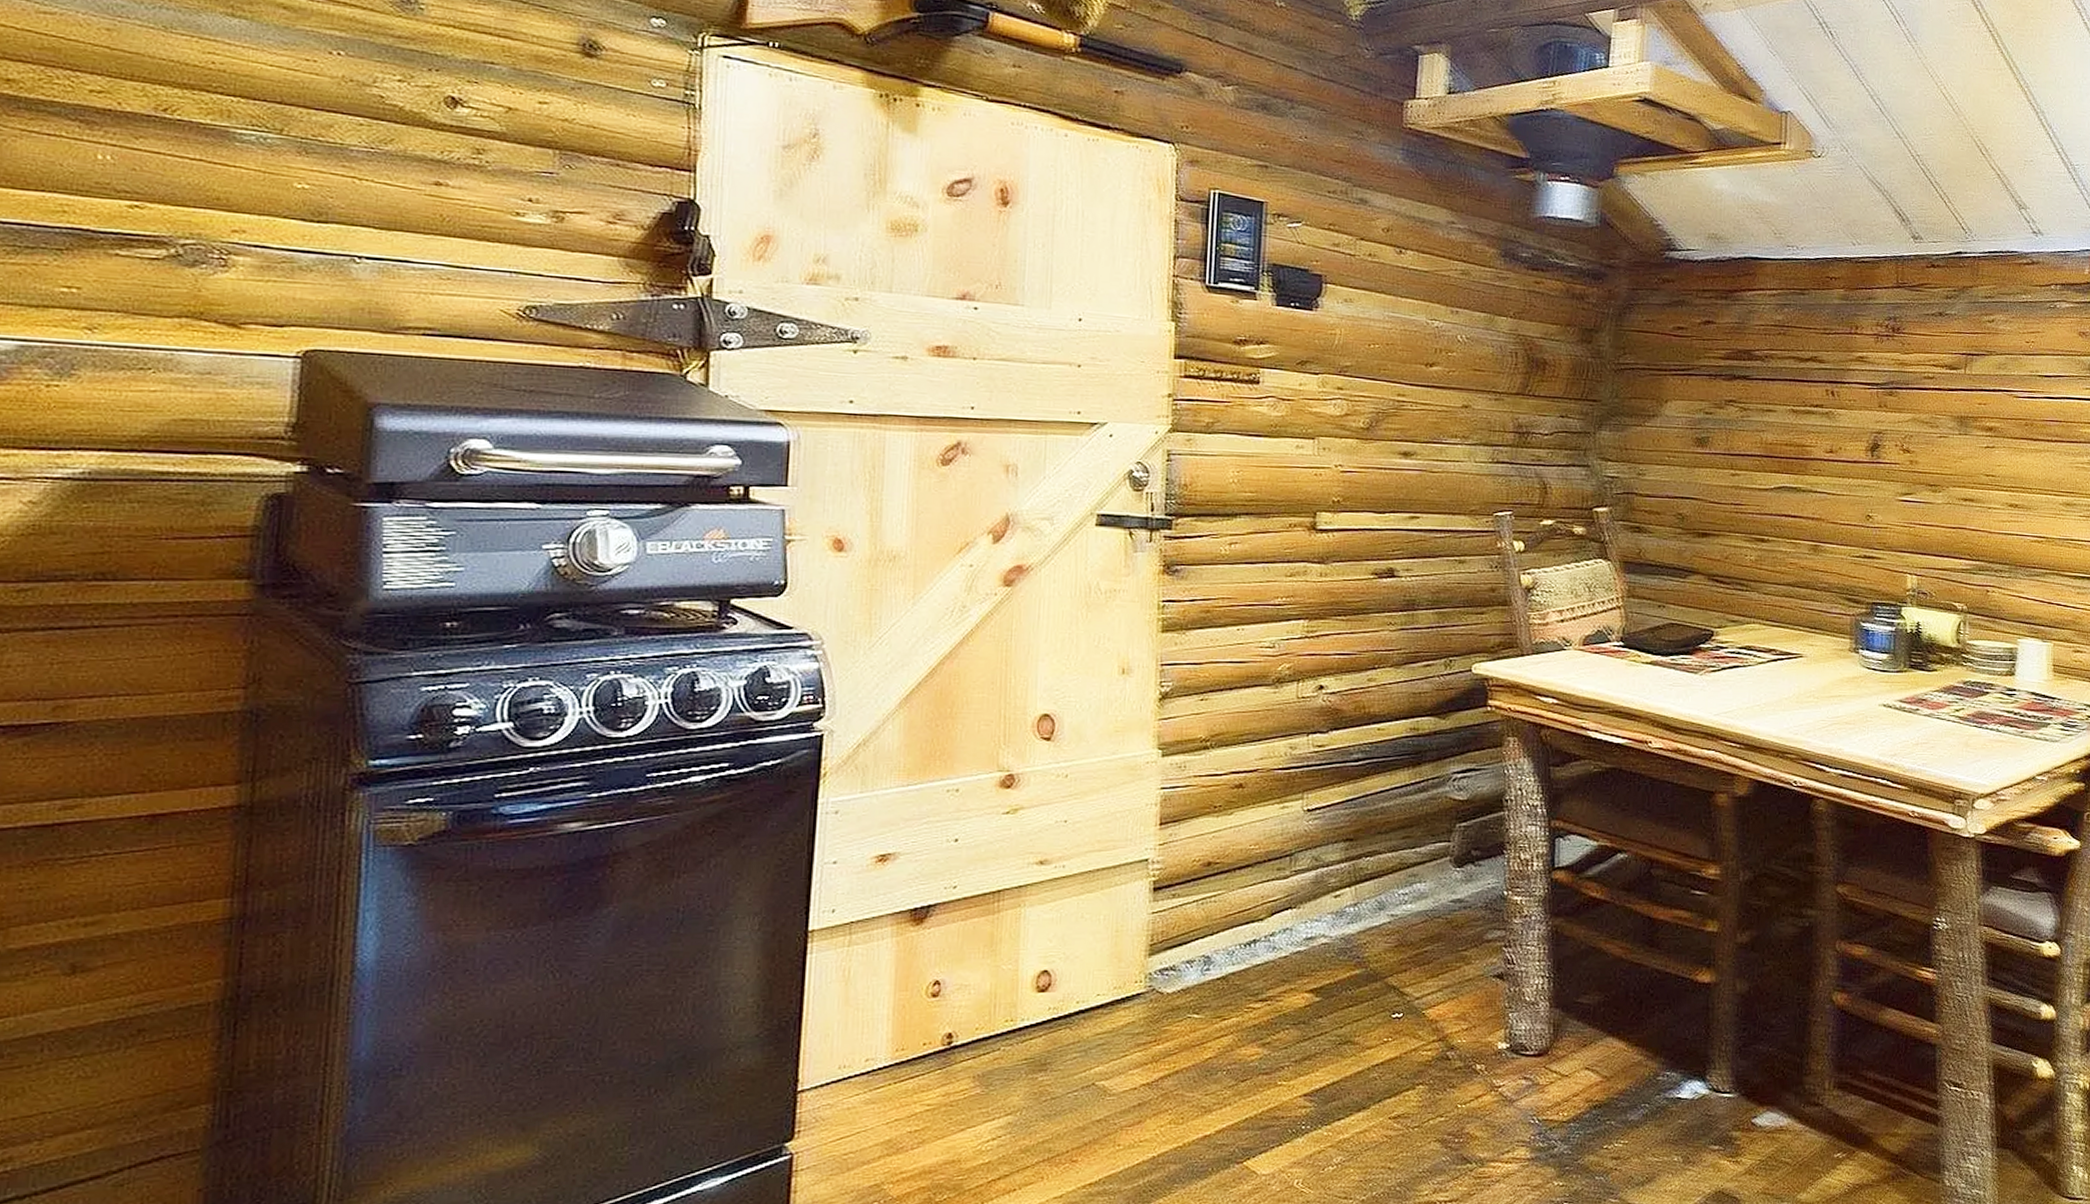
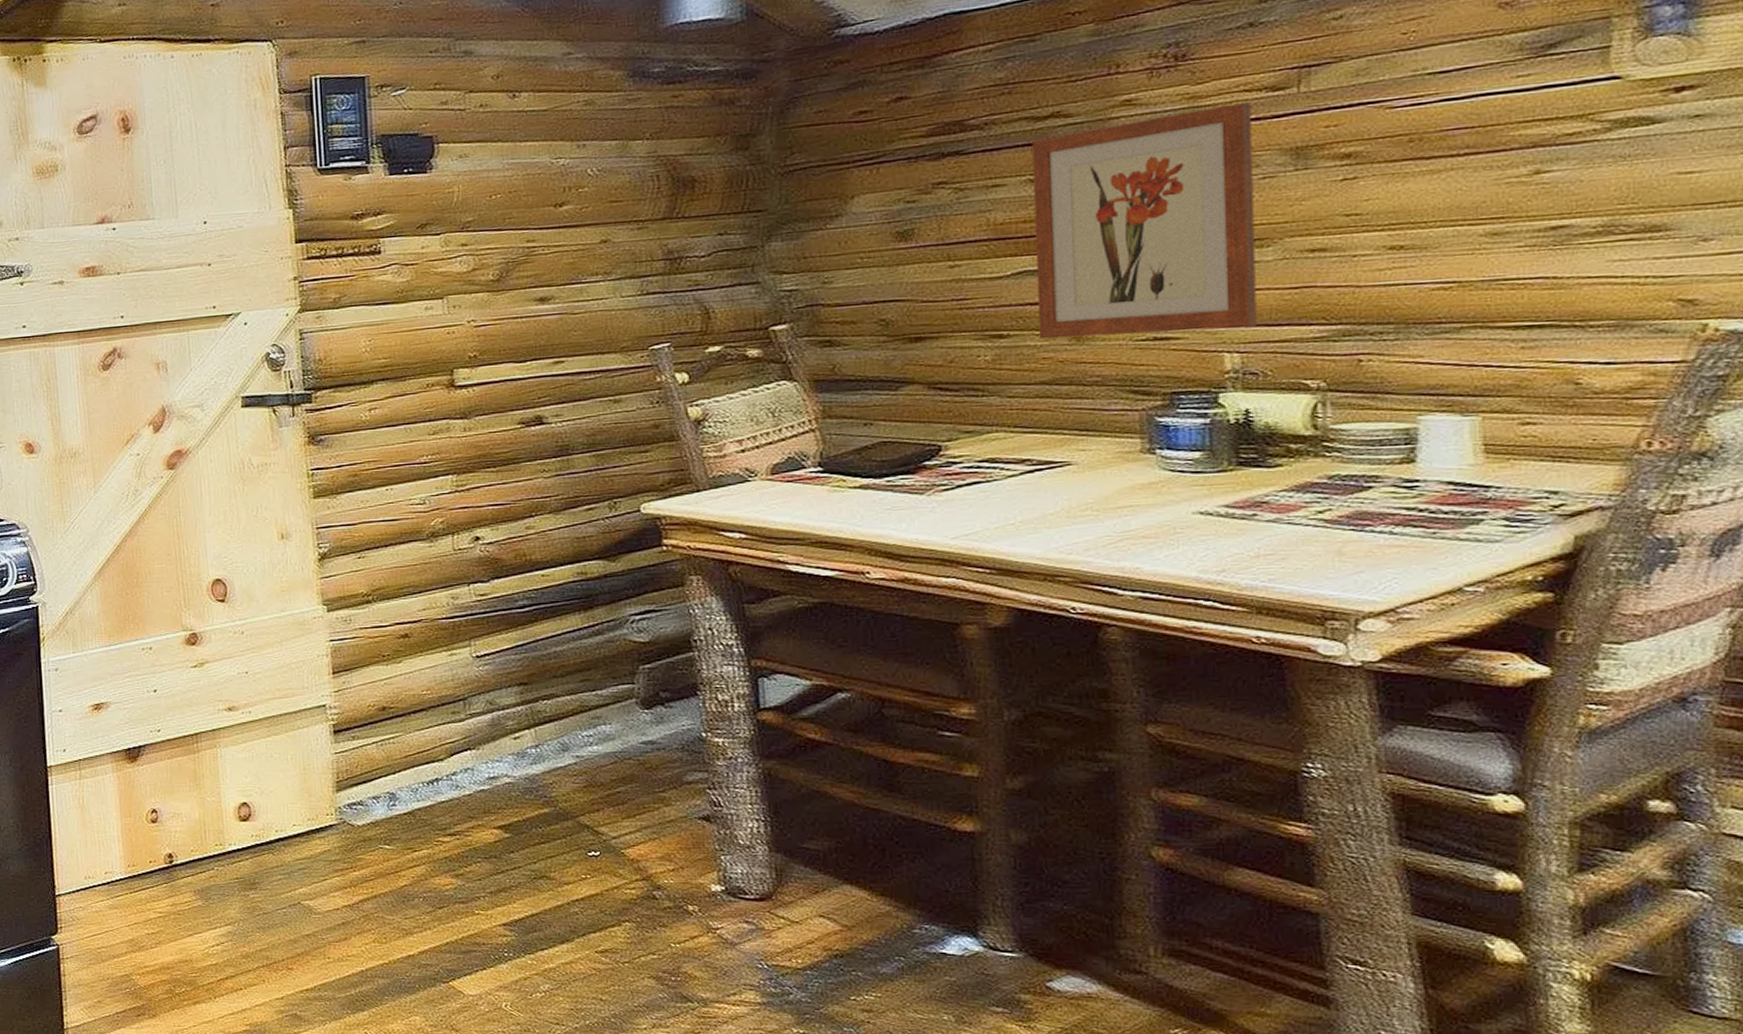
wall art: none [1789,374,1936,555] -> present [1032,102,1257,340]

